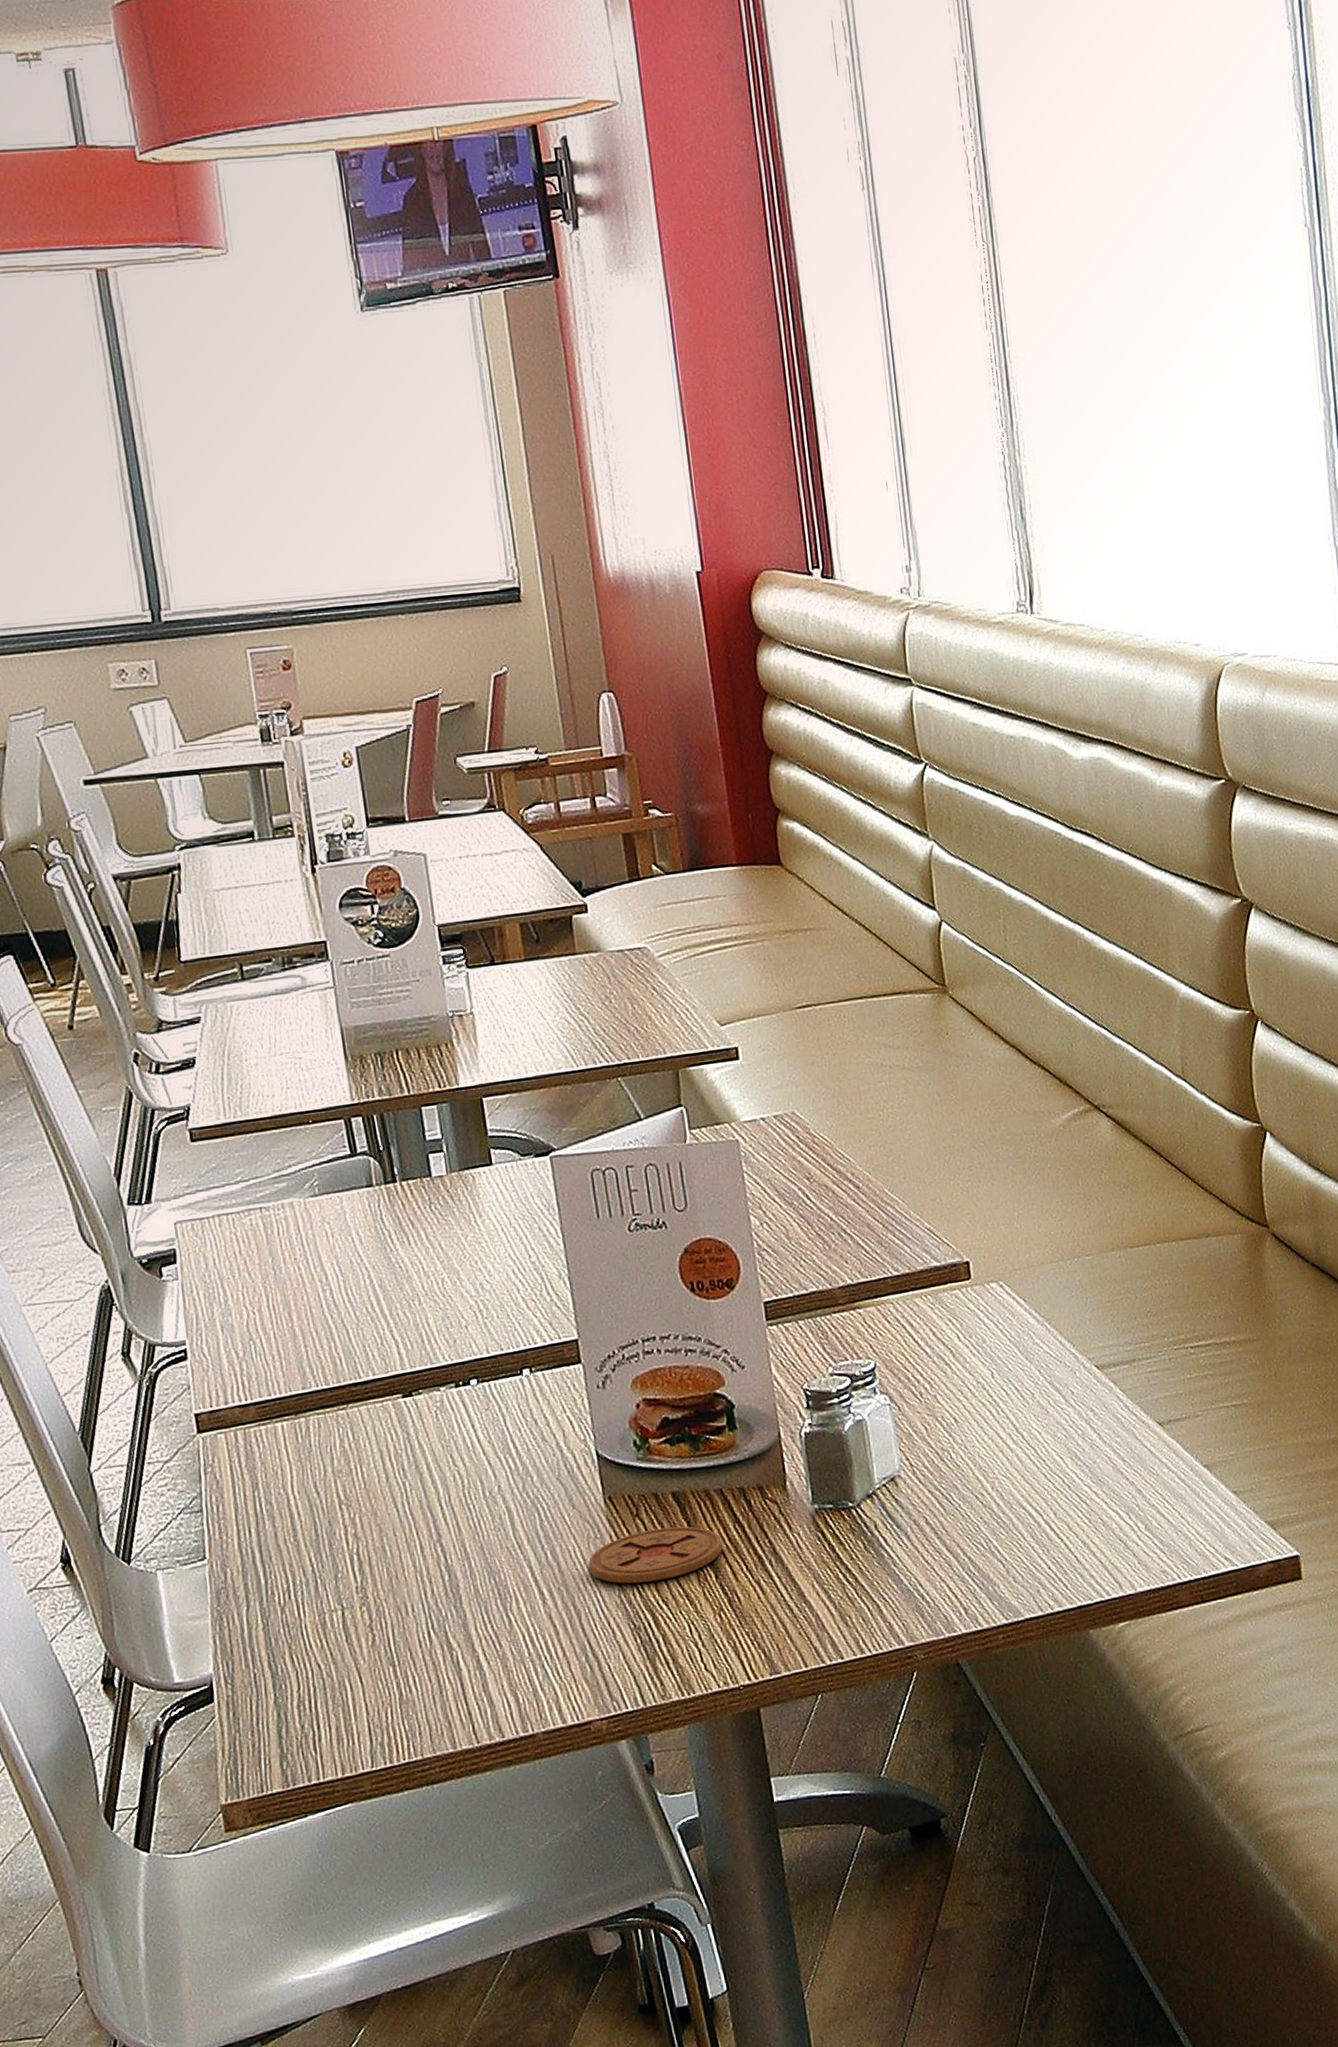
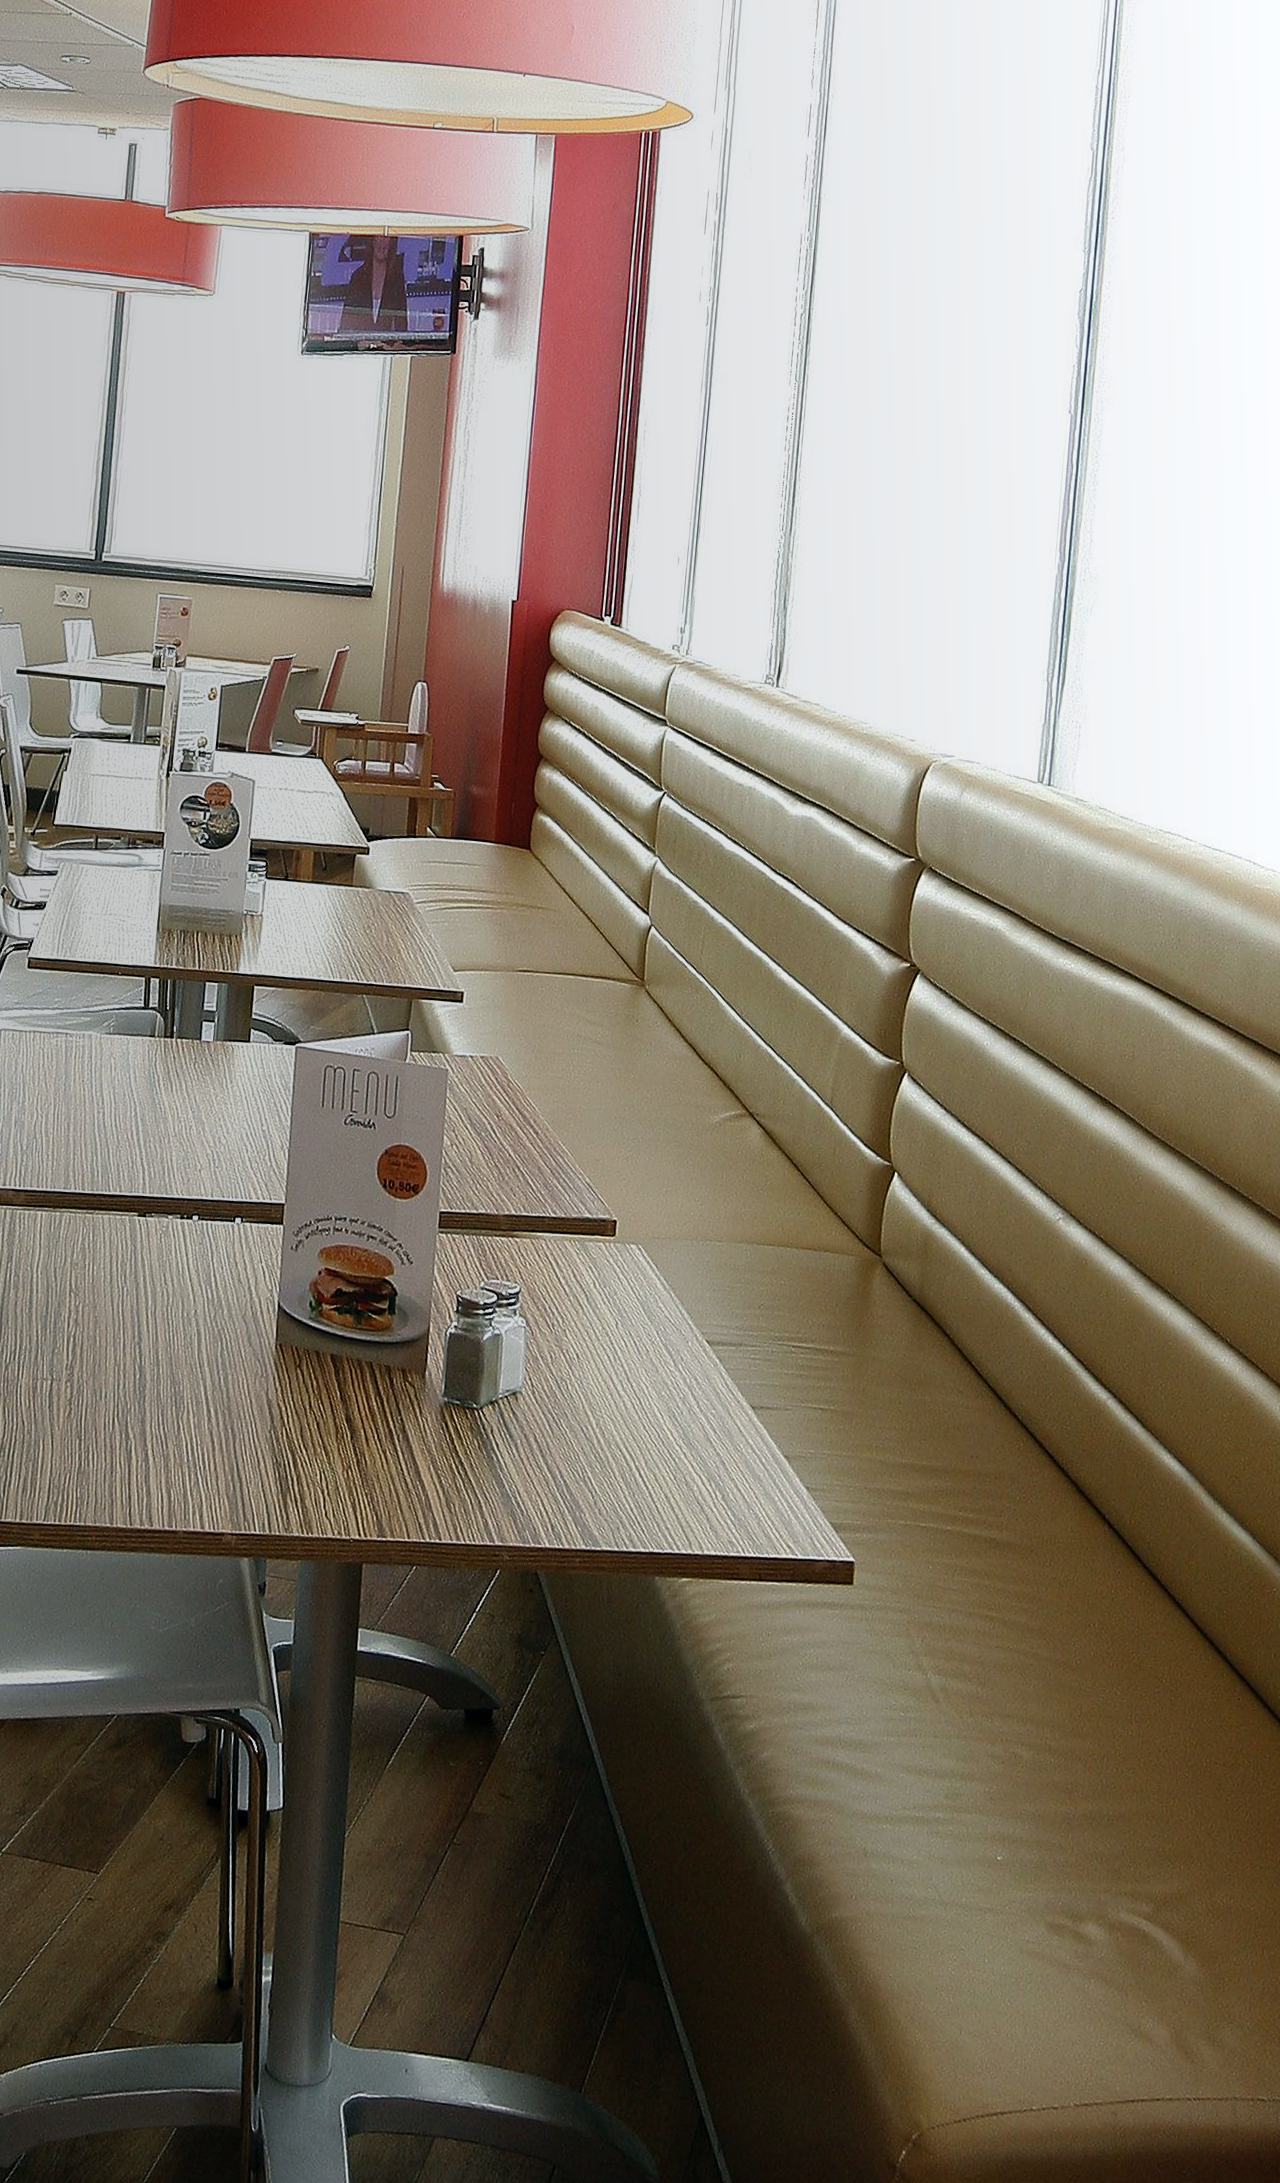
coaster: present [589,1526,723,1584] -> none [251,1380,363,1429]

